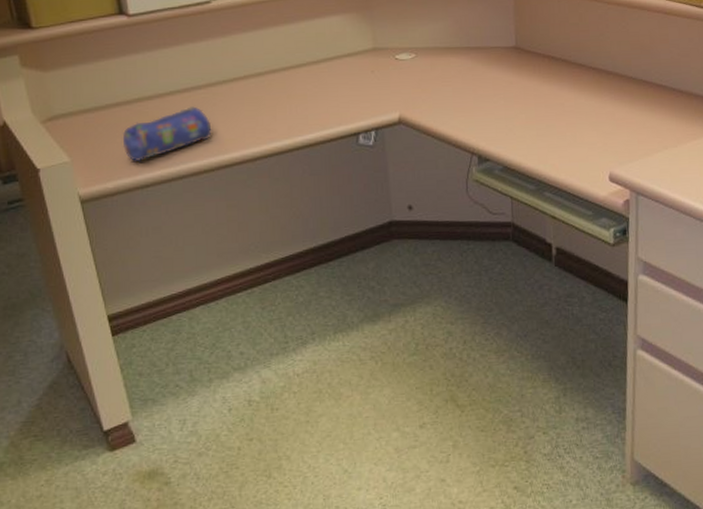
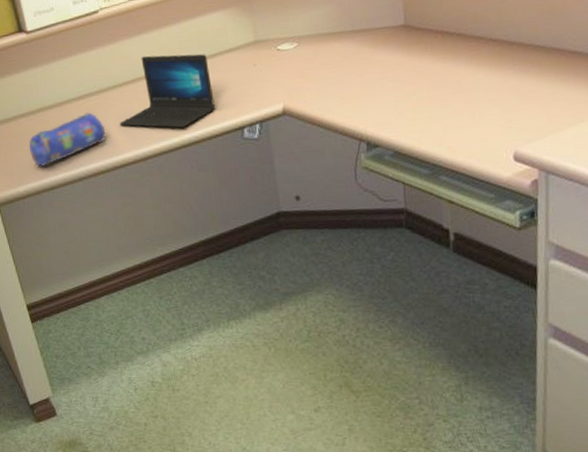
laptop: none [228,52,332,129] -> present [119,54,216,128]

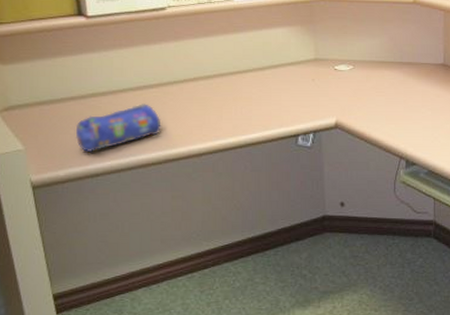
laptop: present [119,54,216,128] -> none [177,57,274,128]

